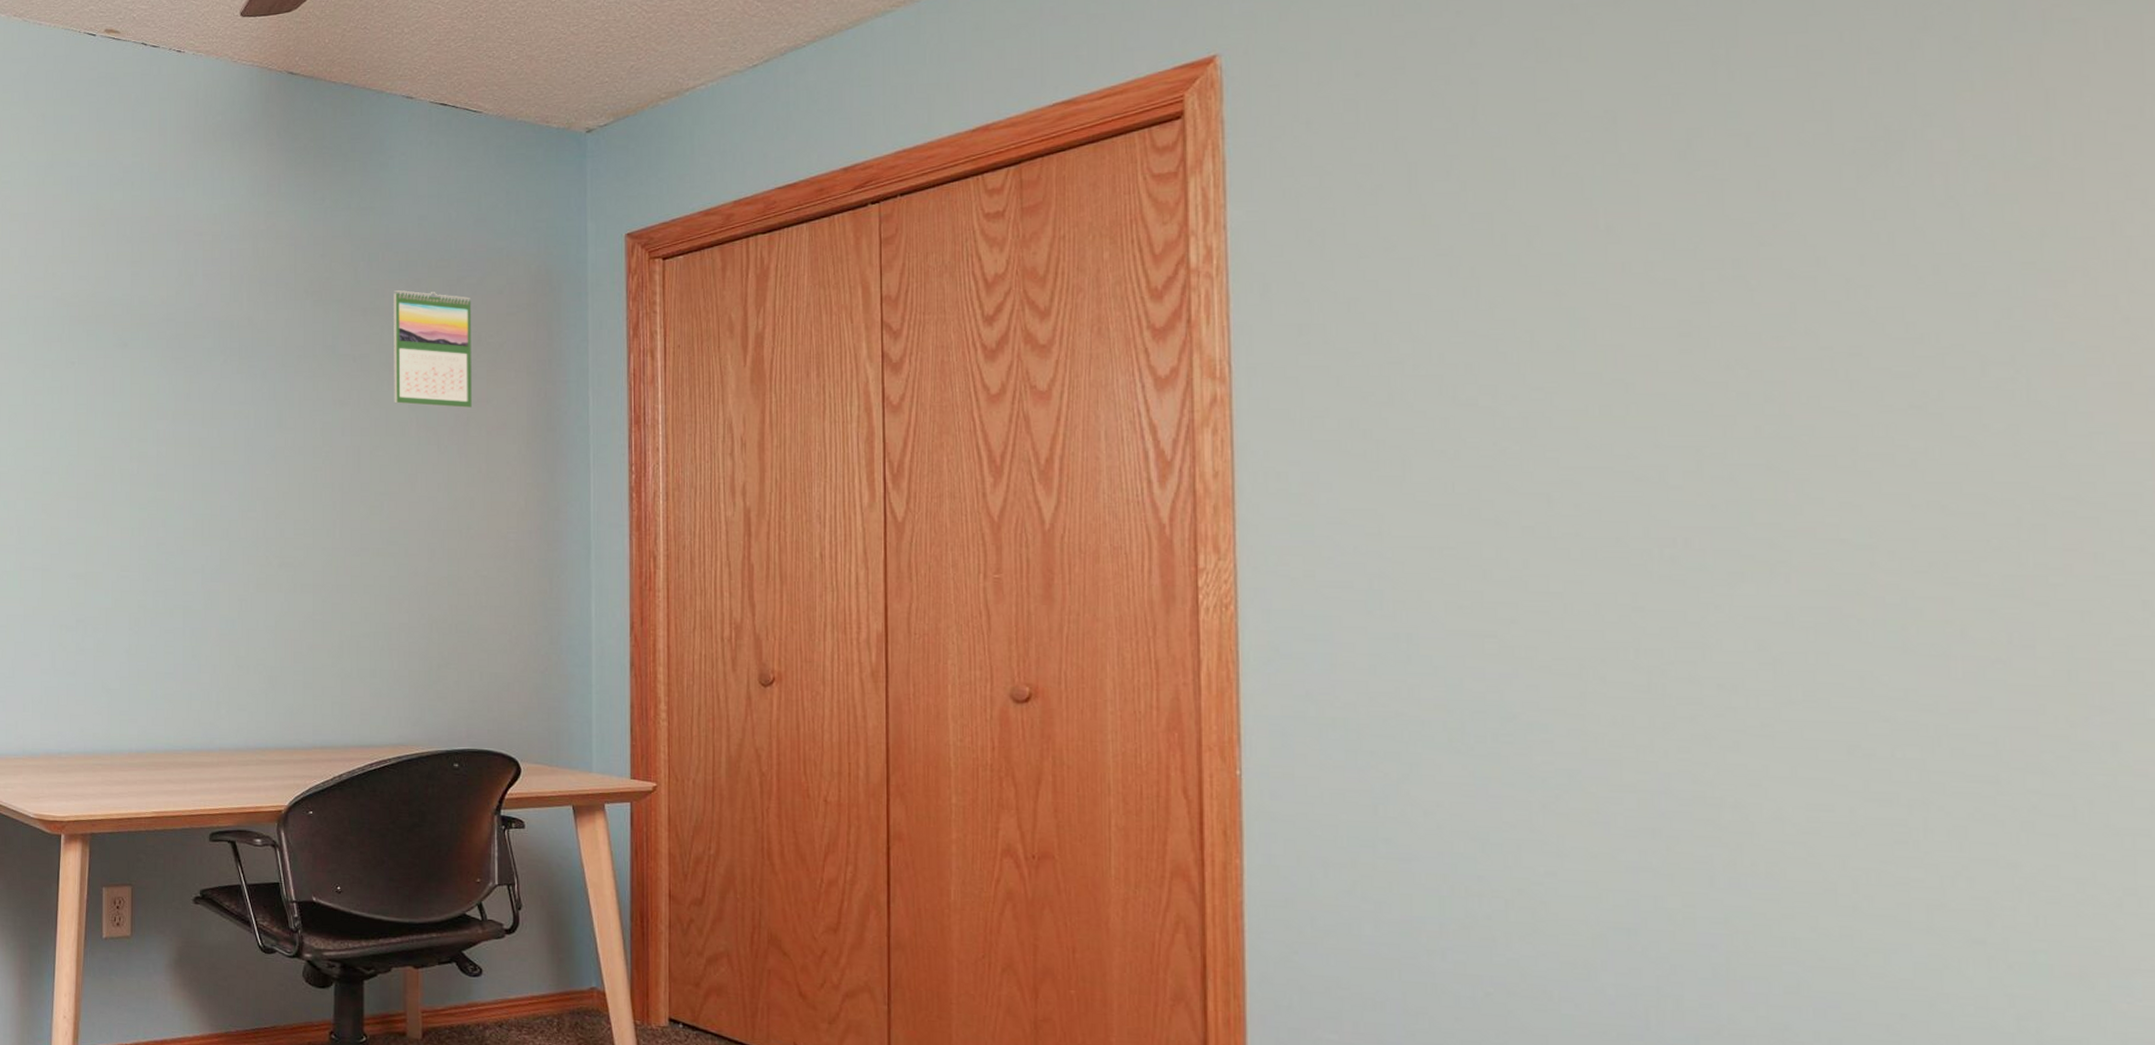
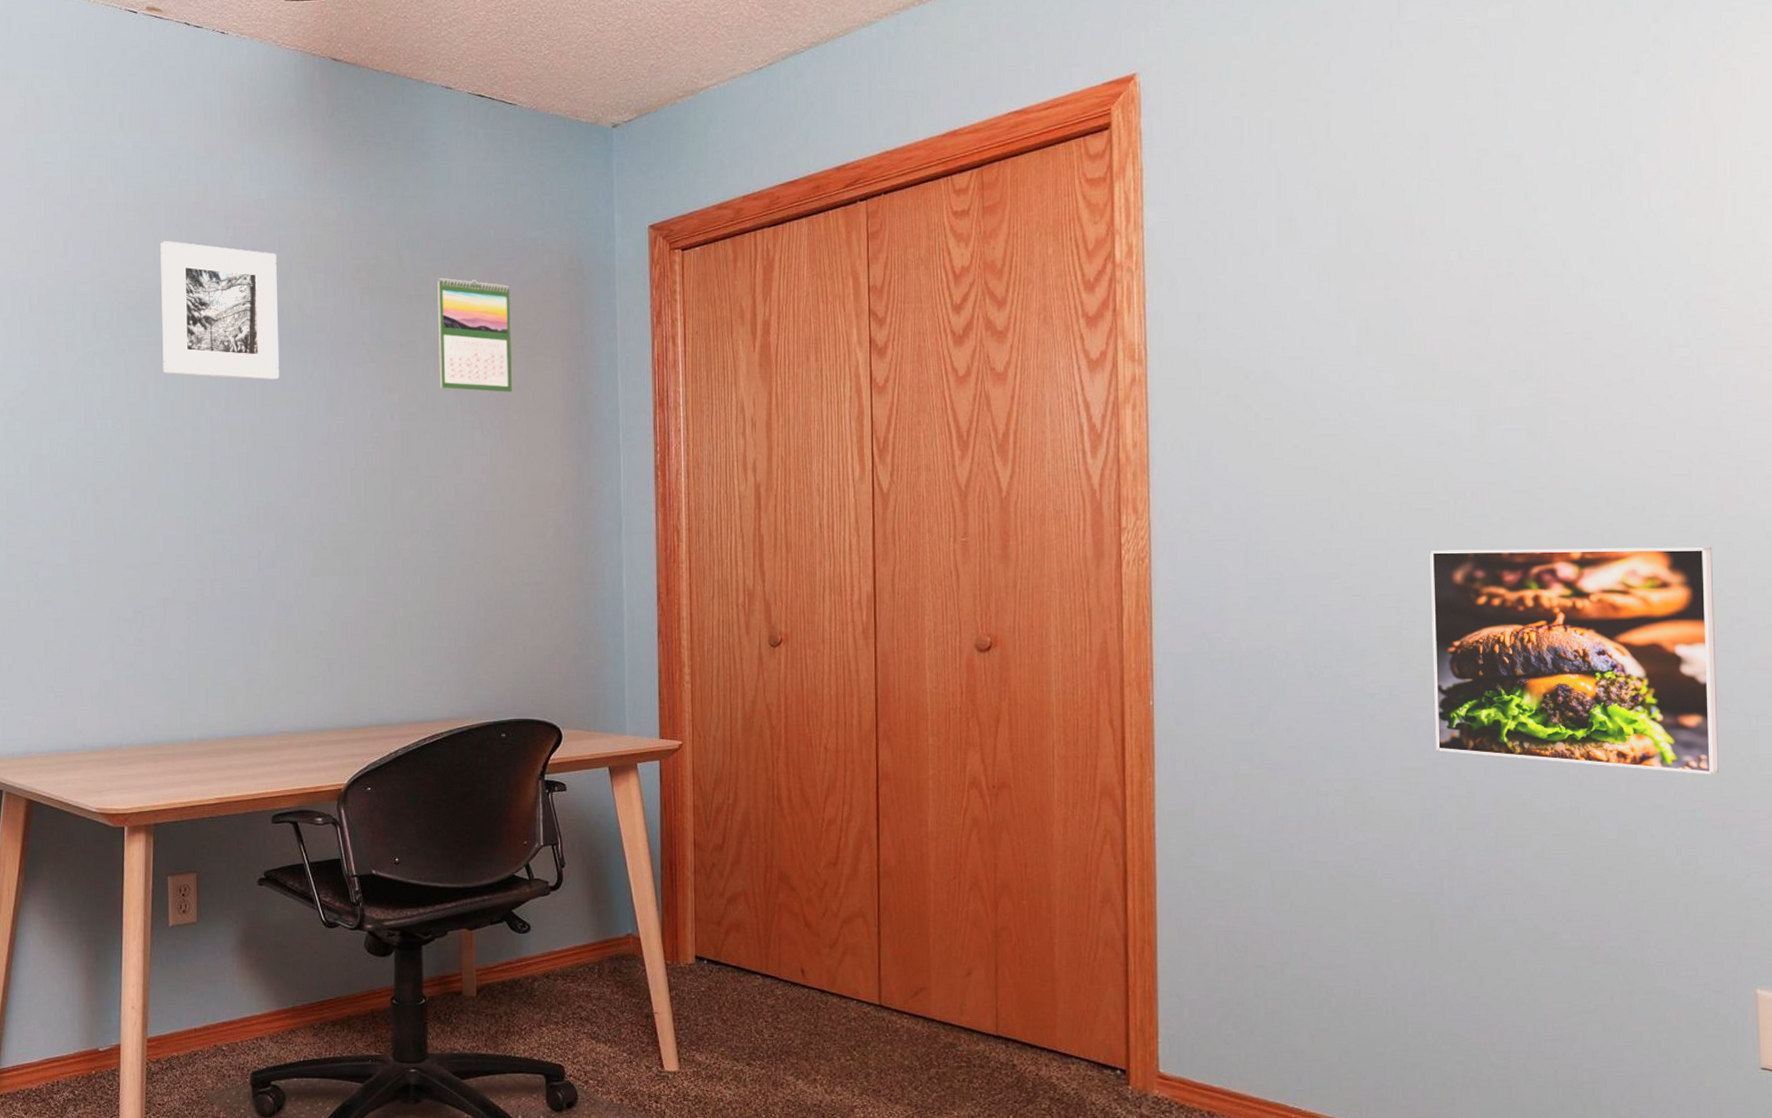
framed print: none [111,256,228,393] -> present [160,241,280,380]
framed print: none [1625,608,2075,908] -> present [1430,547,1720,775]

